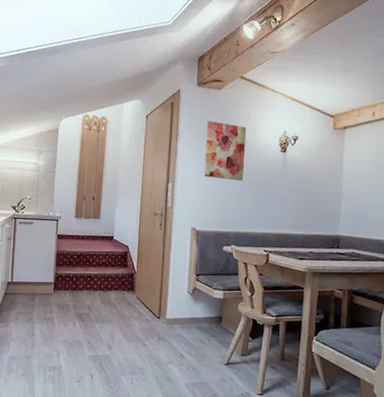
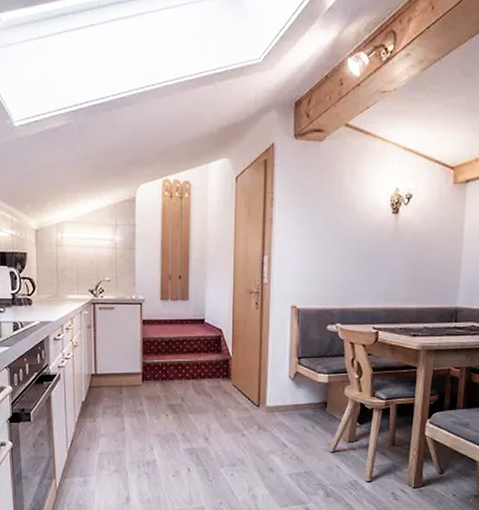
wall art: present [203,121,246,181] -> none [303,180,352,250]

